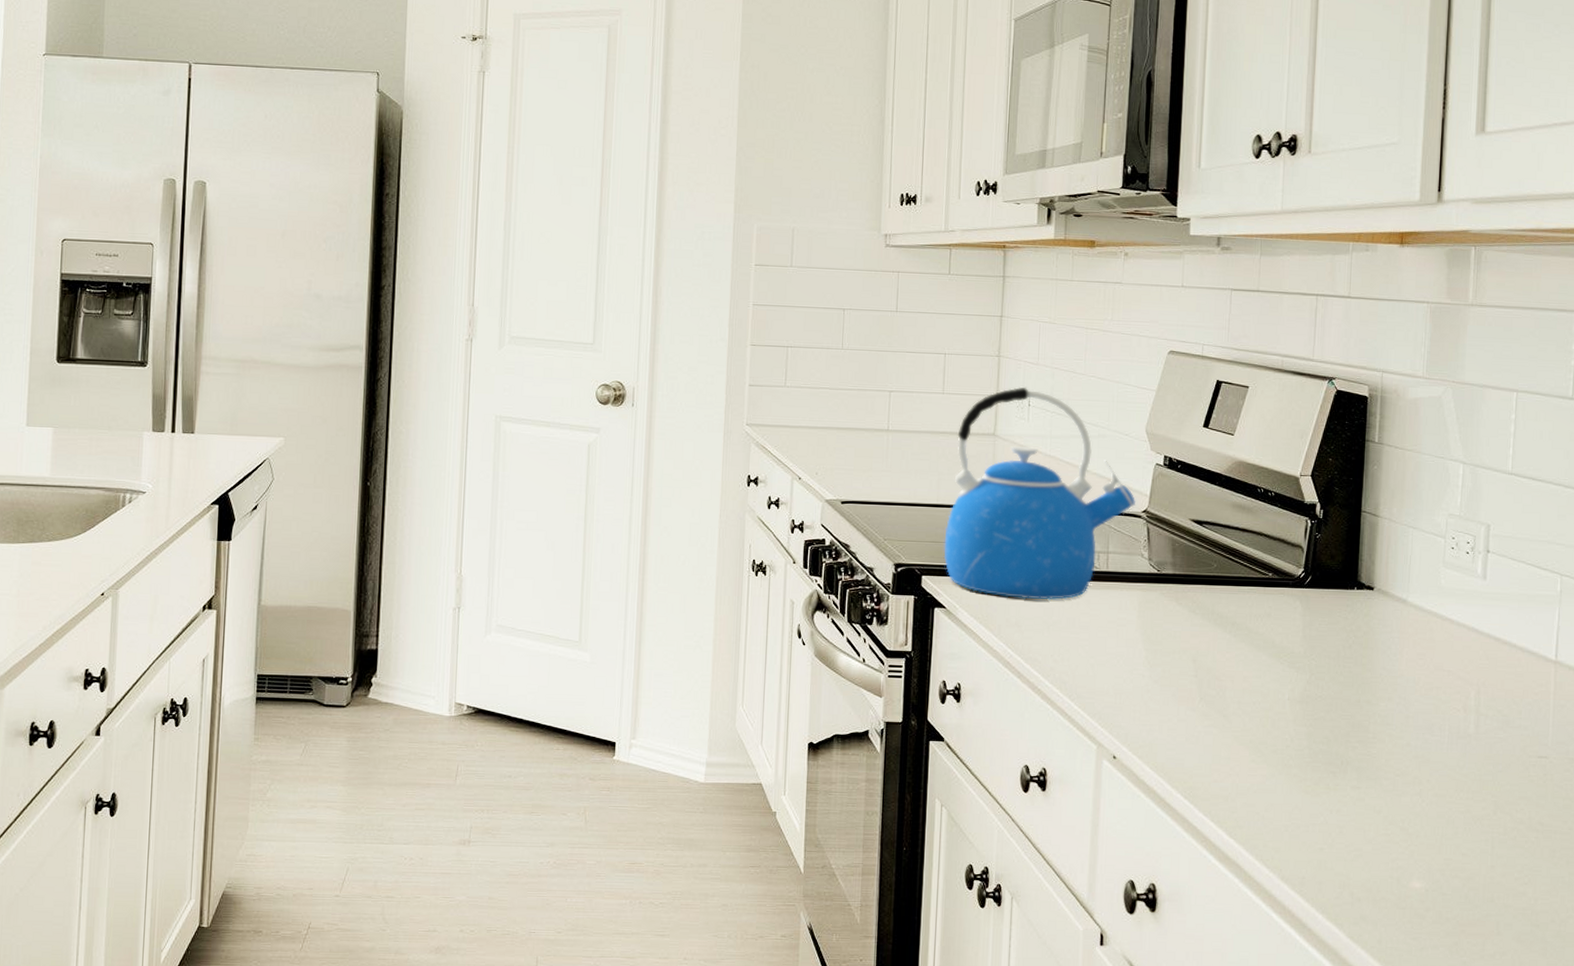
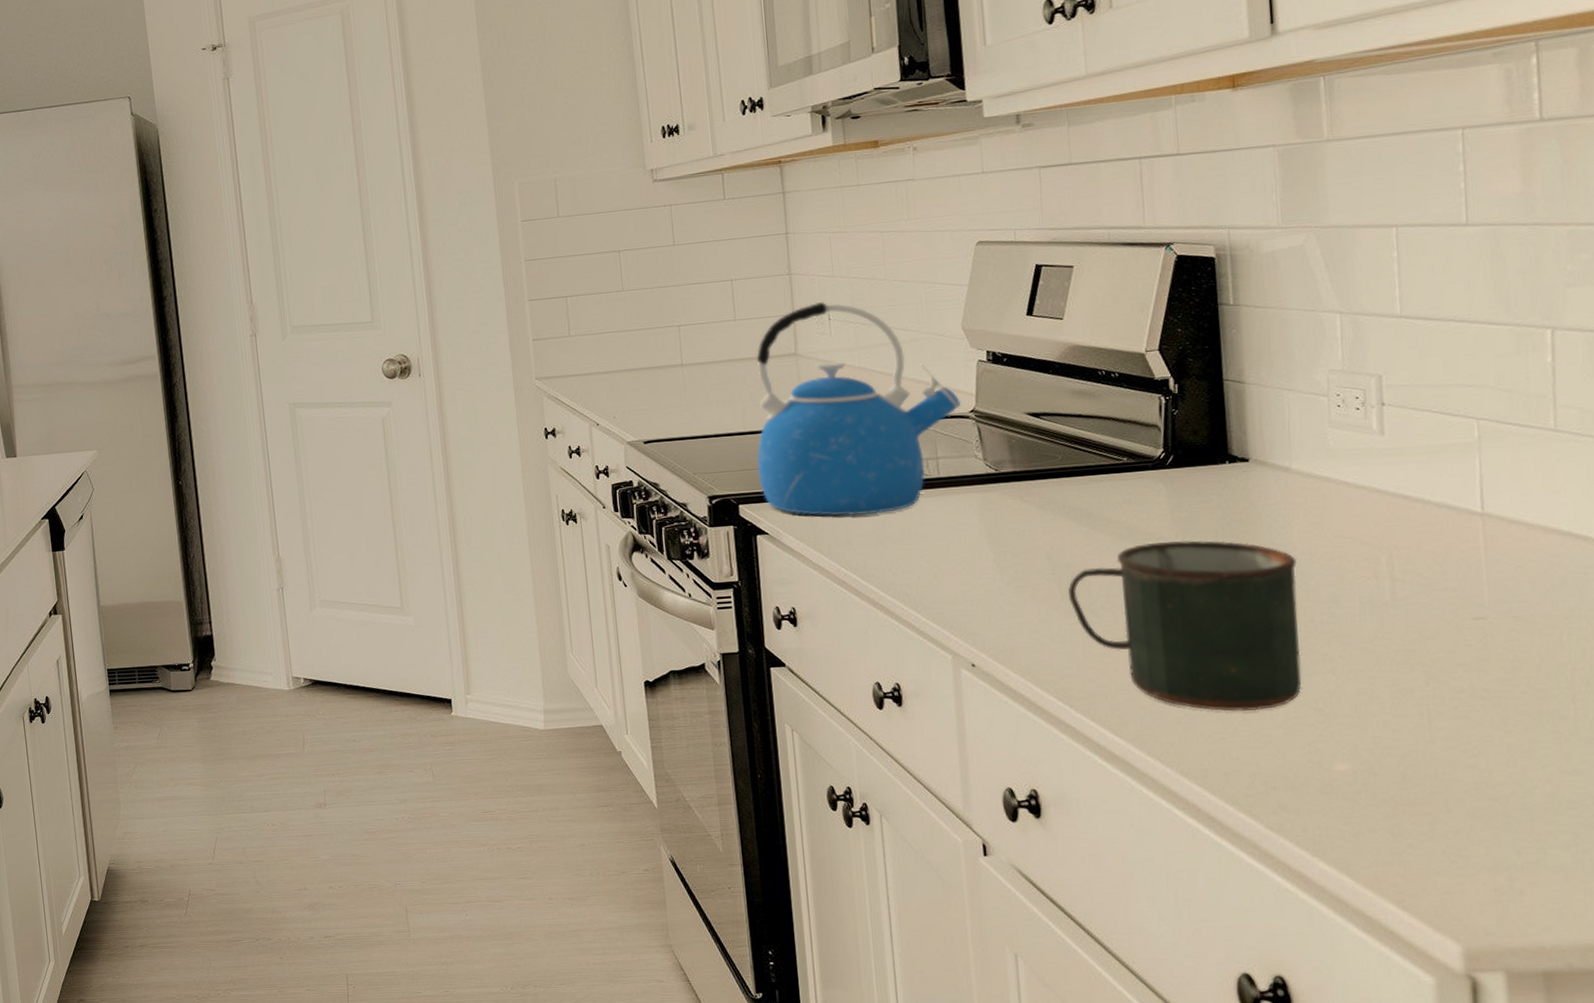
mug: none [1206,657,1402,825] -> present [1068,540,1302,712]

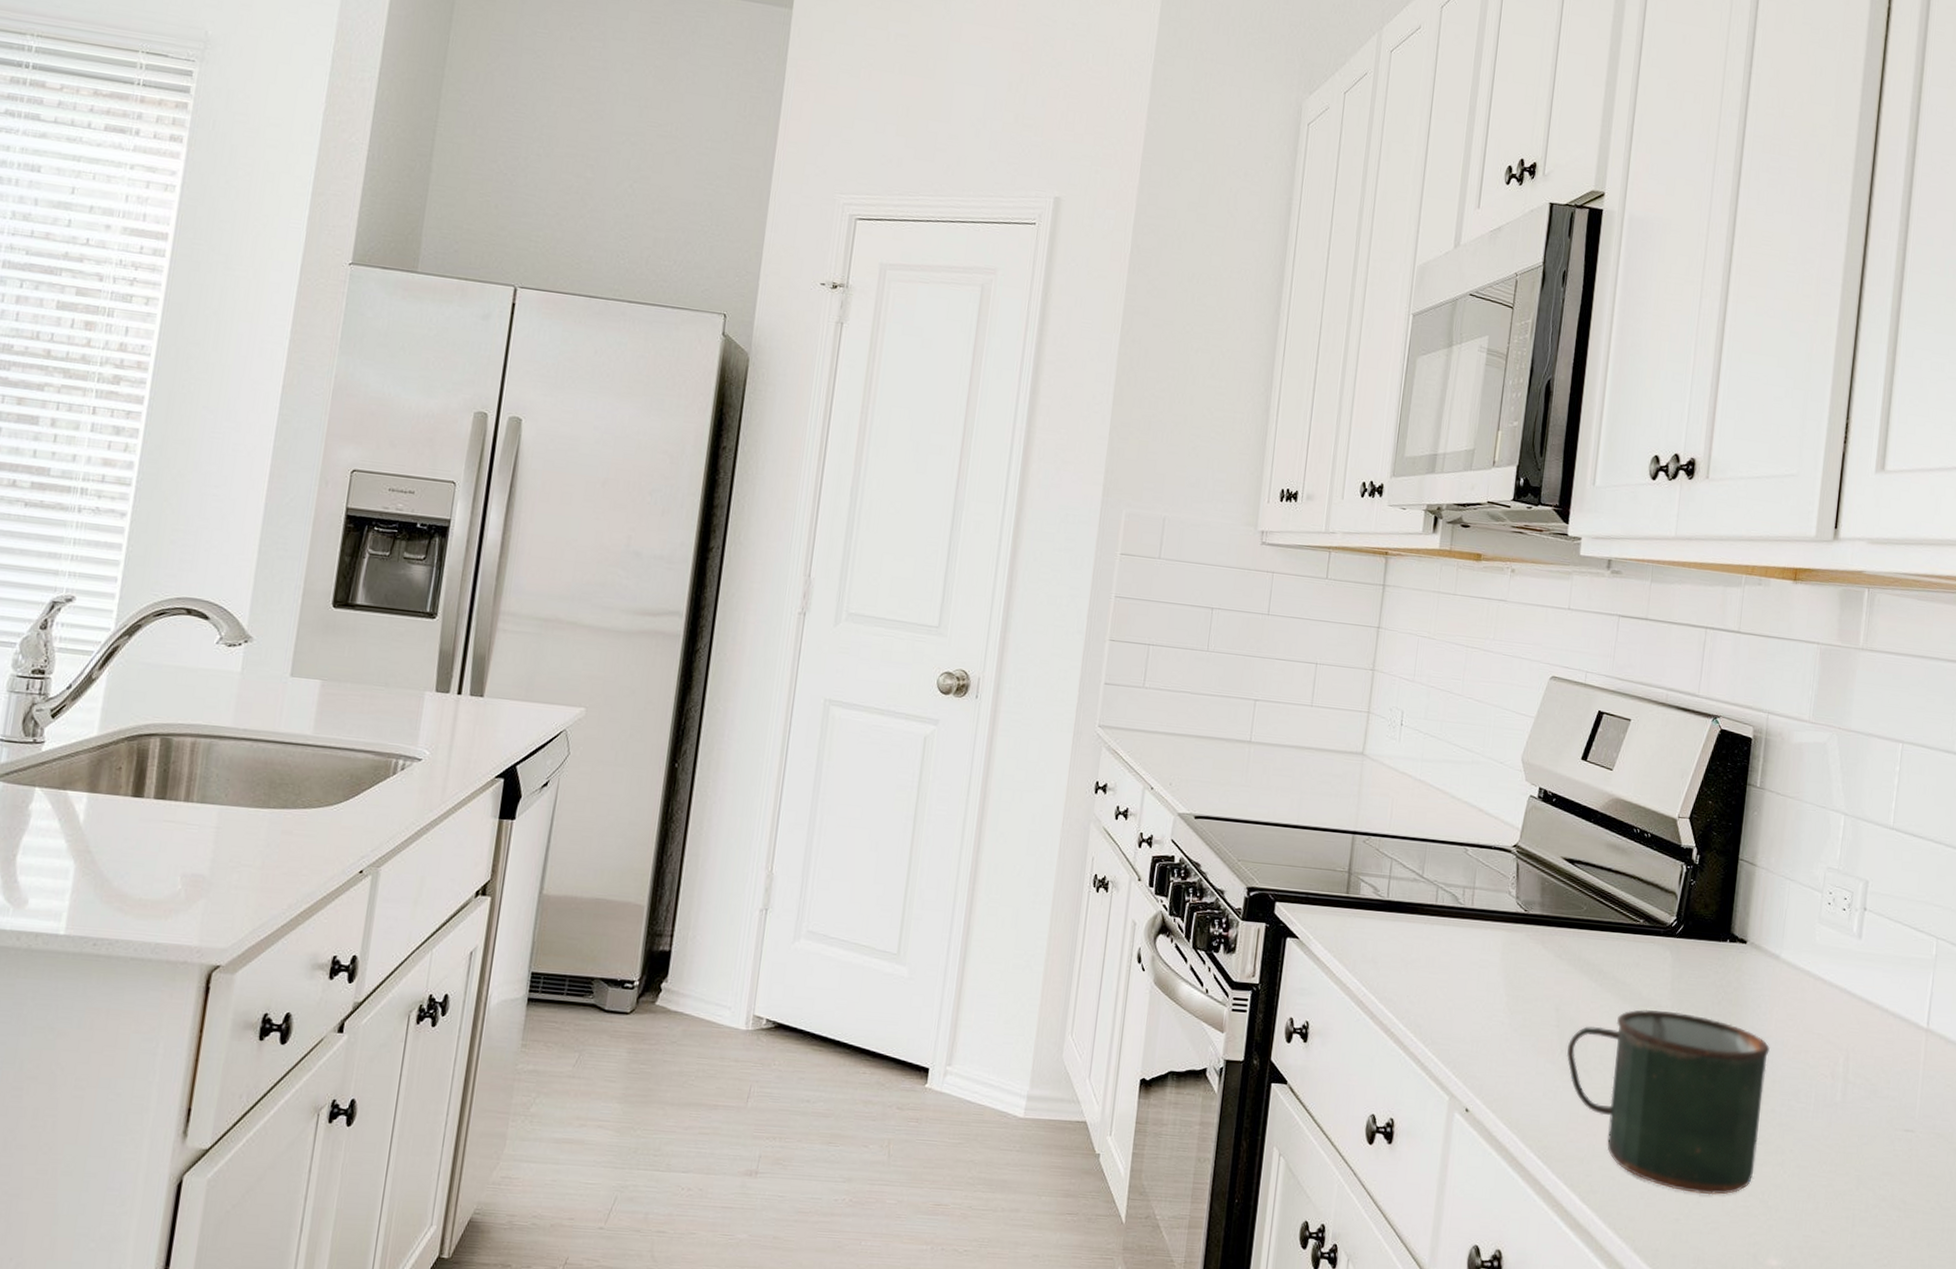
kettle: present [756,301,961,517] -> none [1300,704,1506,936]

